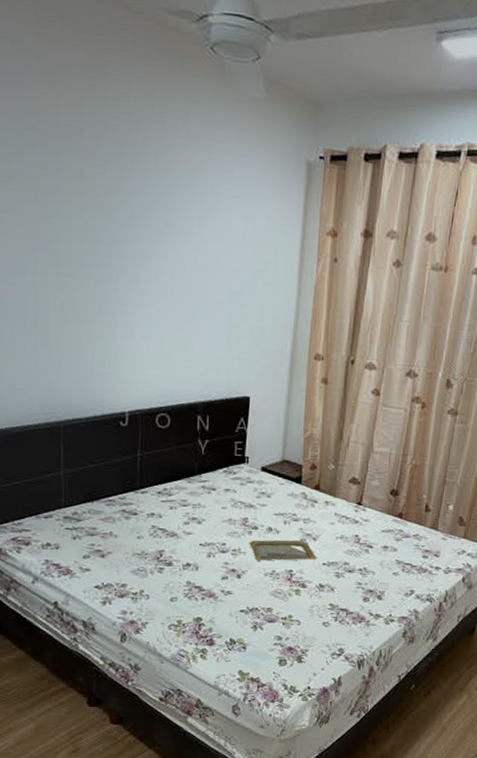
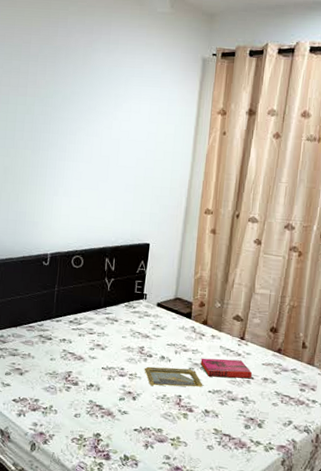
hardback book: none [313,527,370,548] -> present [200,358,252,379]

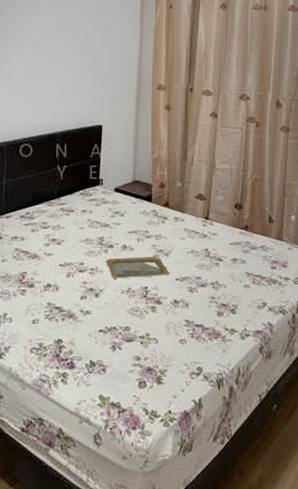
hardback book: present [200,358,252,379] -> none [165,242,220,263]

